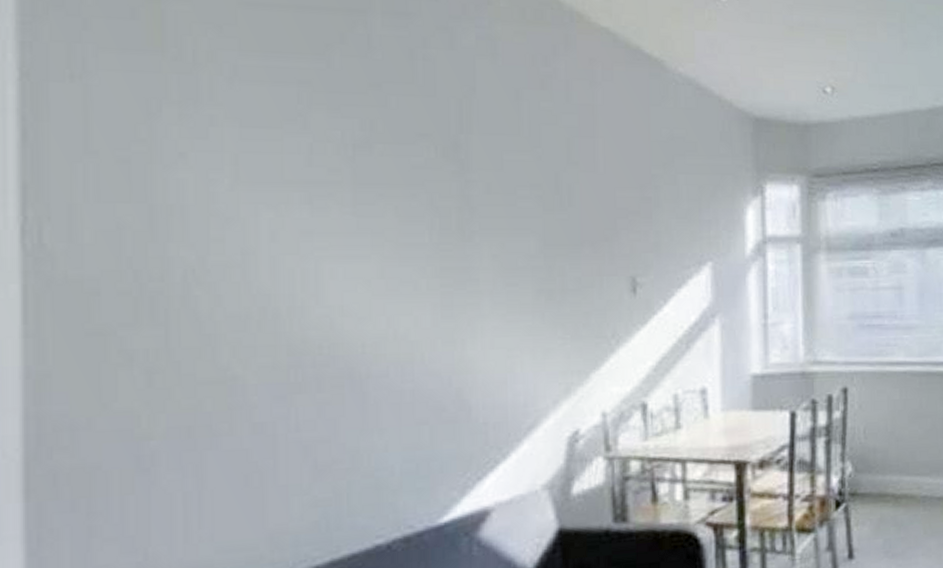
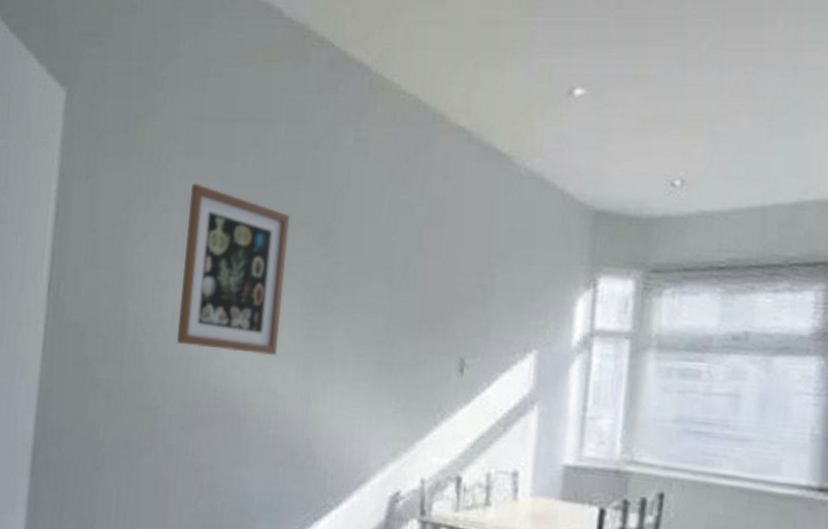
wall art: none [251,87,404,296] -> present [177,183,290,356]

